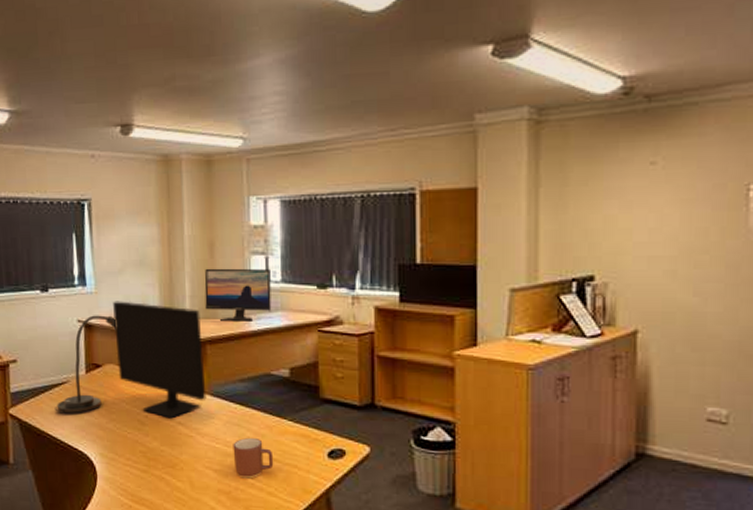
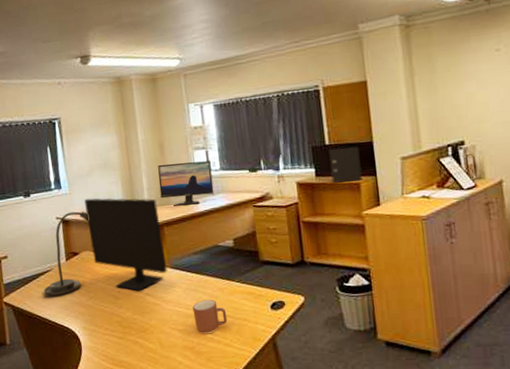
binder: none [419,269,458,313] -> present [329,146,363,183]

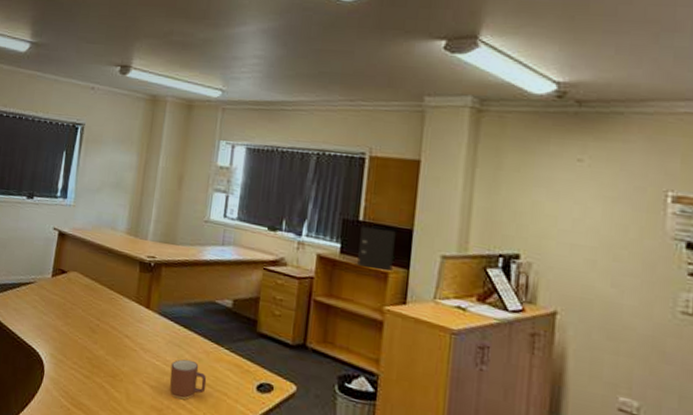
desk lamp: present [42,211,89,297] -> none [18,225,87,313]
monitor: present [84,198,168,292] -> none [80,215,161,331]
computer monitor: present [158,161,214,206] -> none [166,198,229,251]

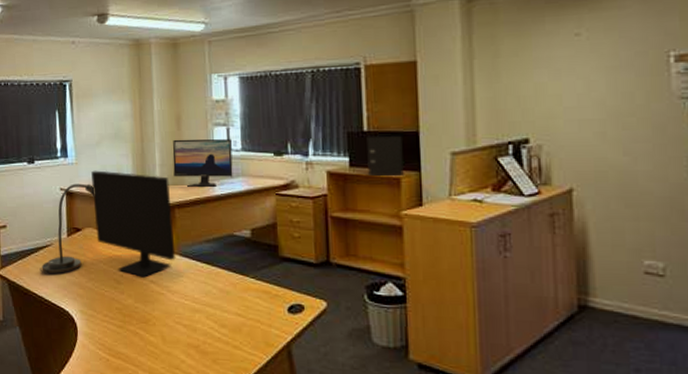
desk lamp: none [18,225,87,313] -> present [39,183,94,274]
monitor: none [80,215,161,331] -> present [91,170,176,278]
computer monitor: none [166,198,229,251] -> present [172,139,233,187]
mug: present [169,359,207,400] -> none [200,294,238,333]

